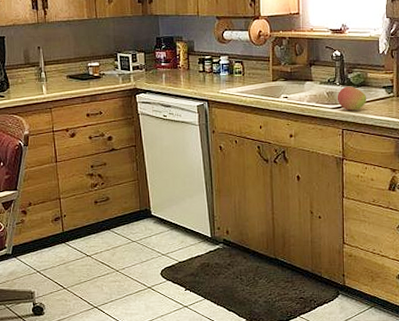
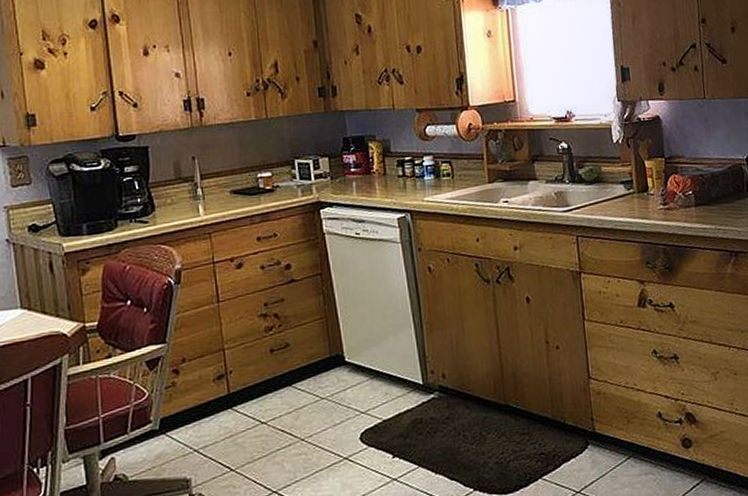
fruit: present [337,86,367,111] -> none [567,183,603,213]

